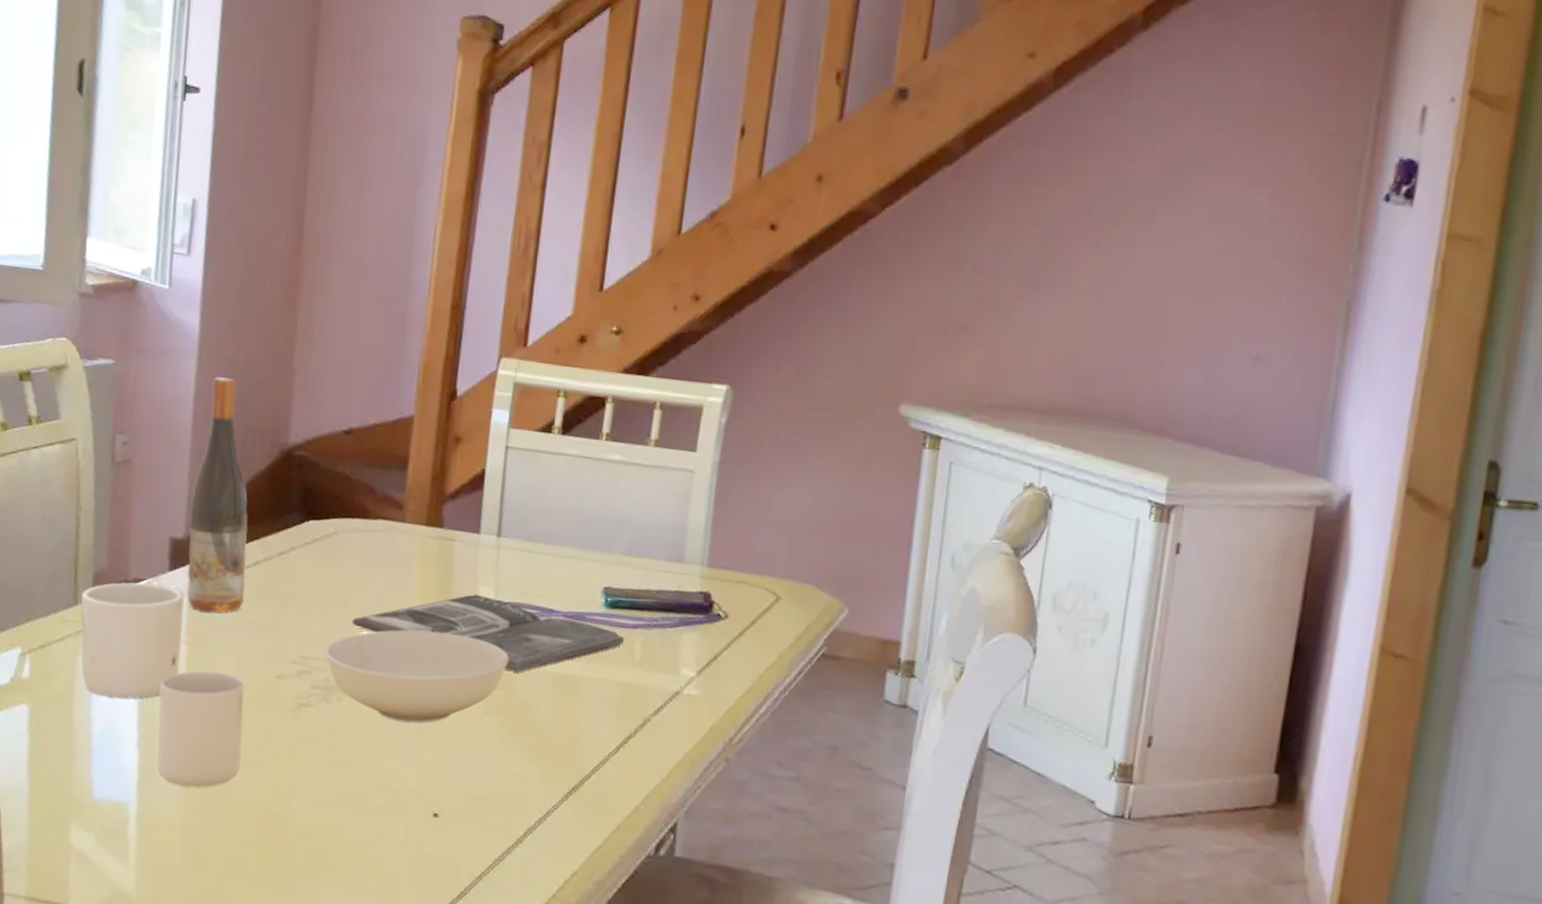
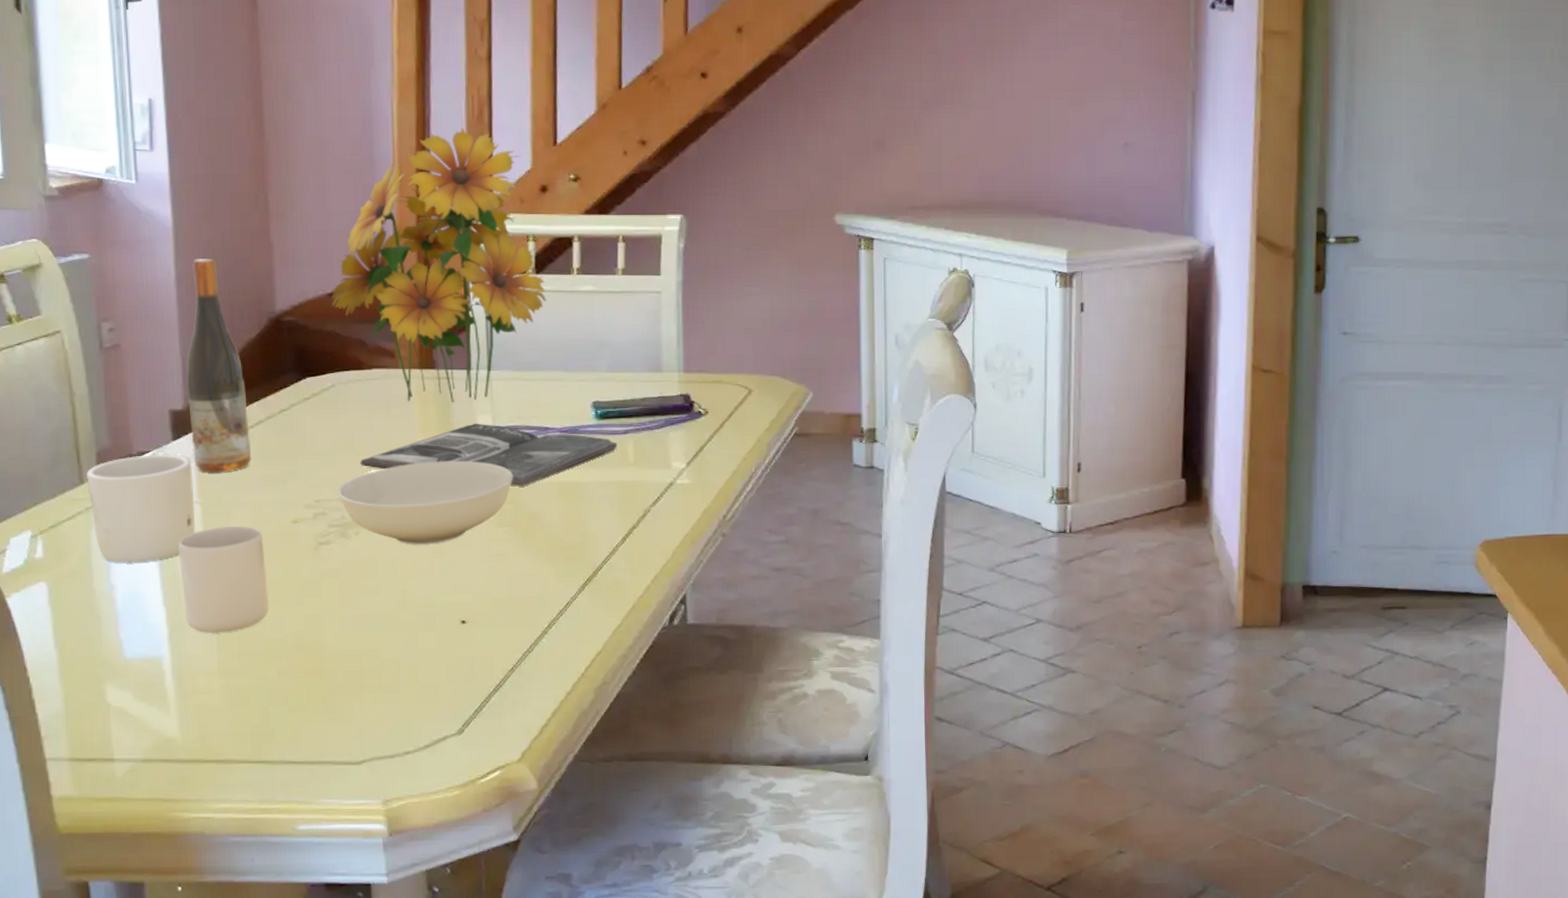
flower bouquet: none [345,262,570,568] -> present [331,128,546,403]

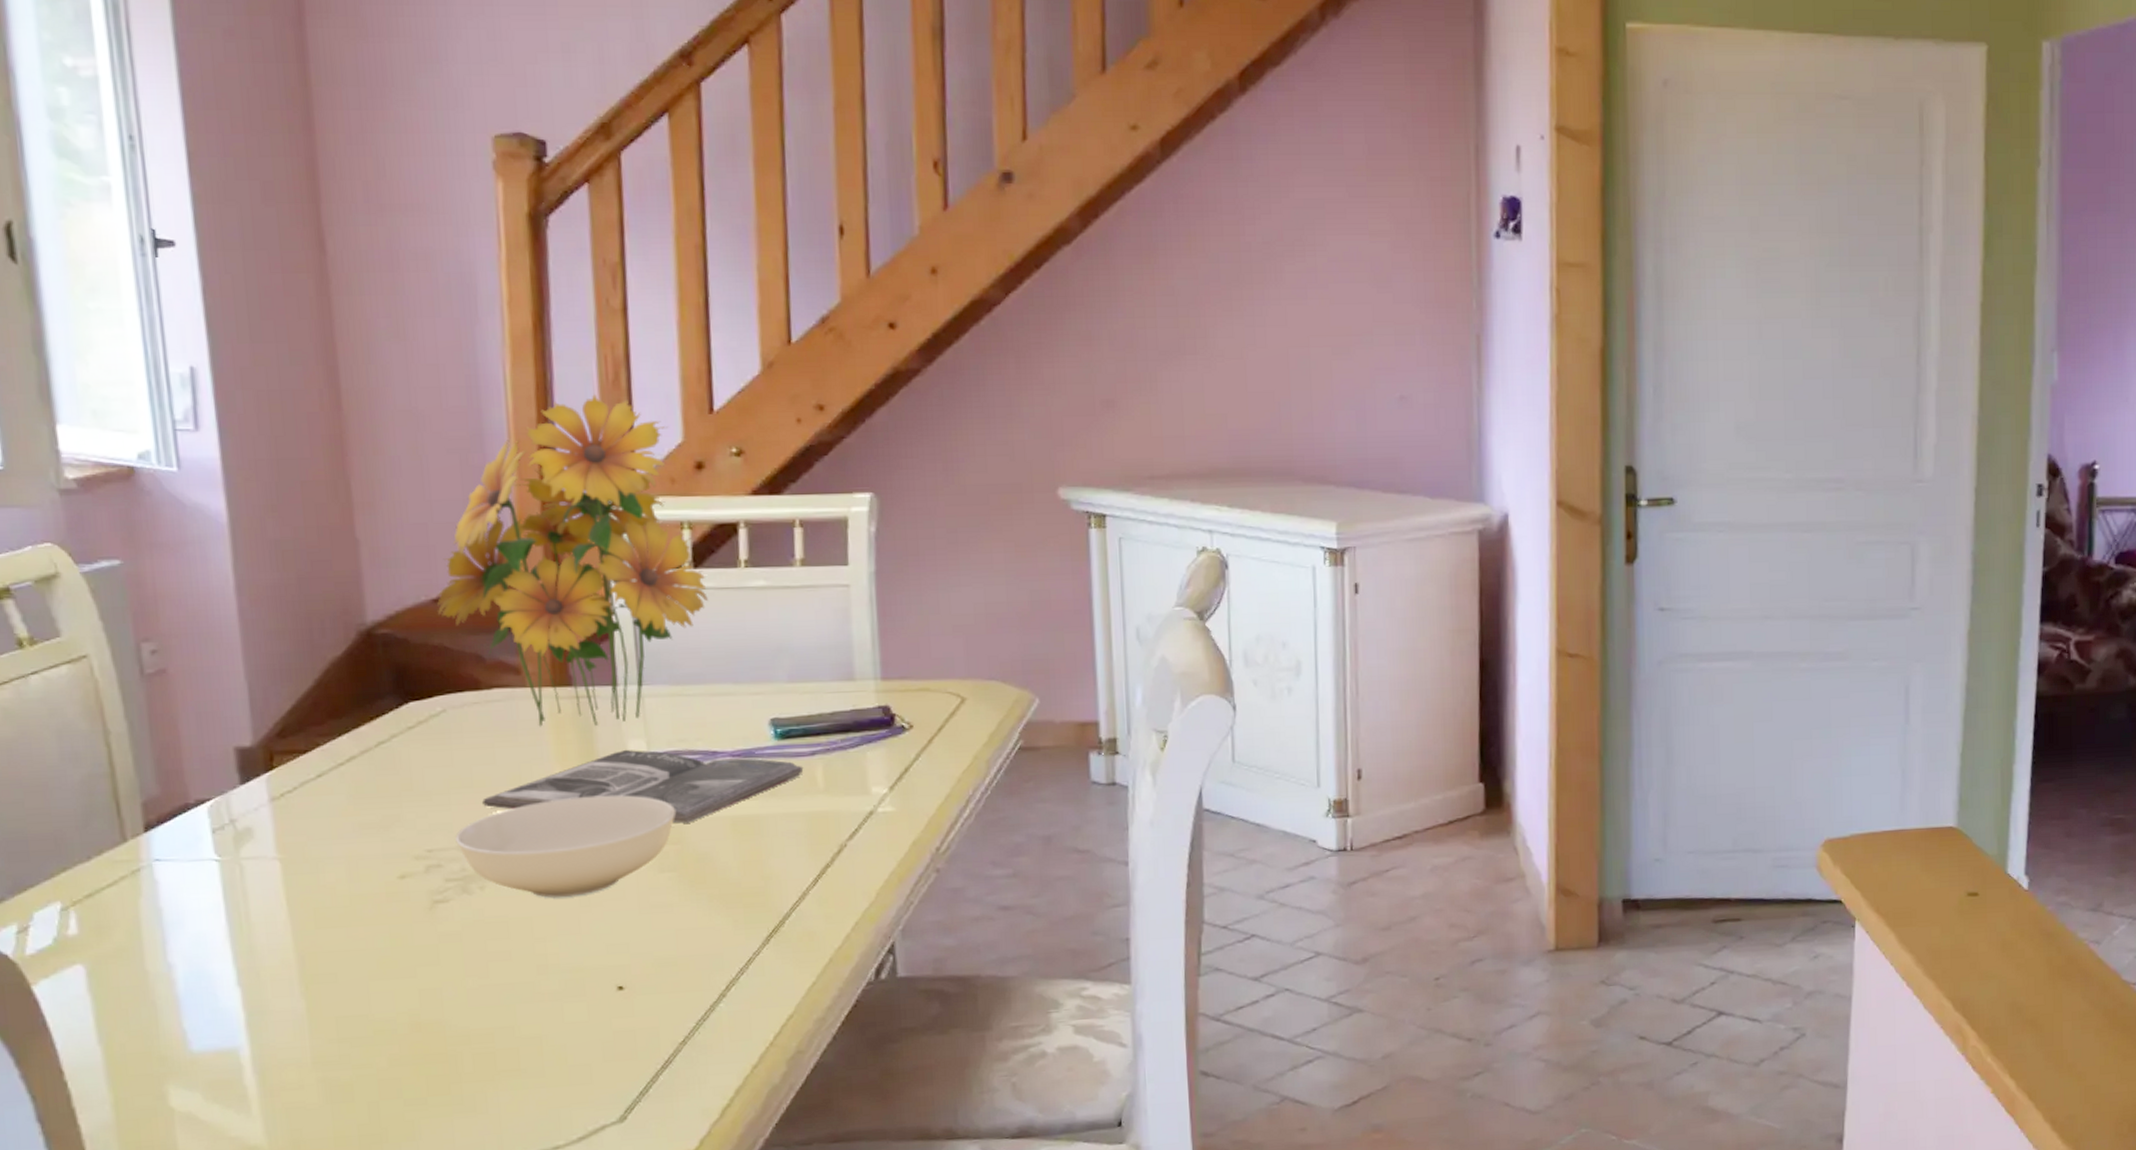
mug: present [86,453,195,564] -> none [130,801,275,937]
cup: present [179,525,269,633] -> none [254,884,374,1017]
wine bottle: present [186,258,252,473] -> none [254,560,344,823]

